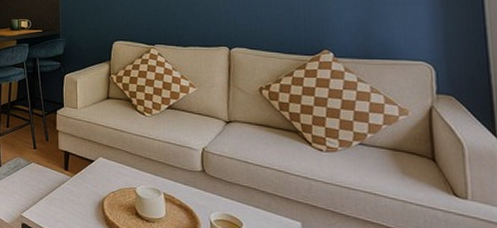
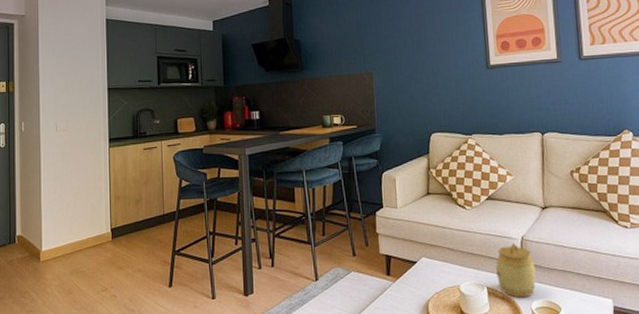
jar: none [174,153,216,208] -> present [496,243,536,298]

